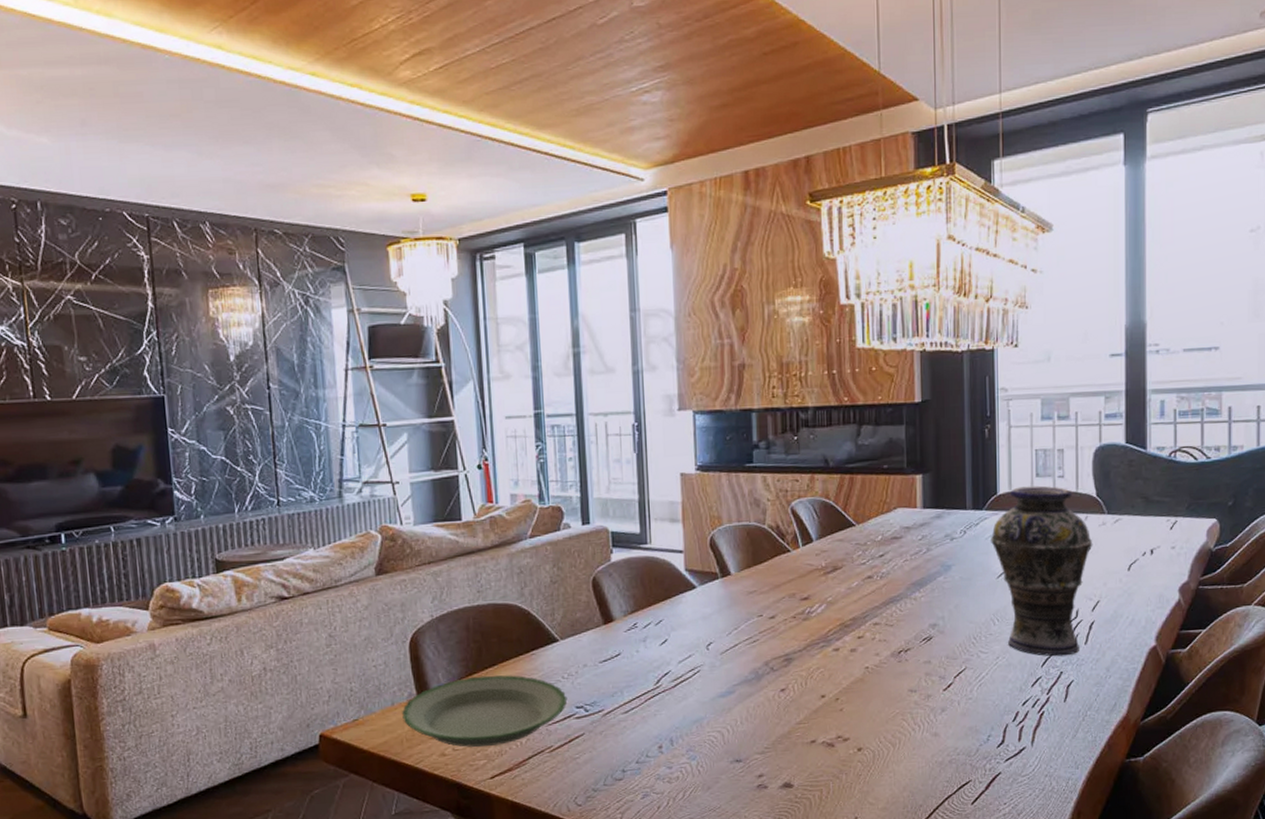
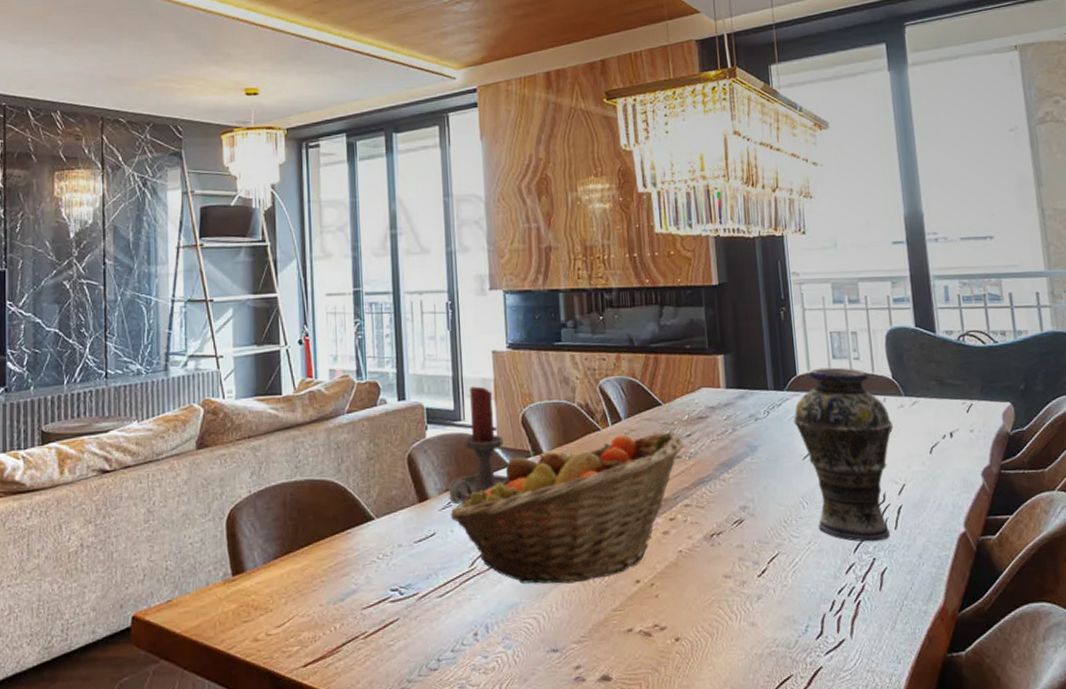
plate: present [402,675,568,747] -> none [216,554,382,632]
candle holder: none [632,509,696,626] -> present [447,386,510,505]
fruit basket: none [635,552,876,700] -> present [450,431,684,584]

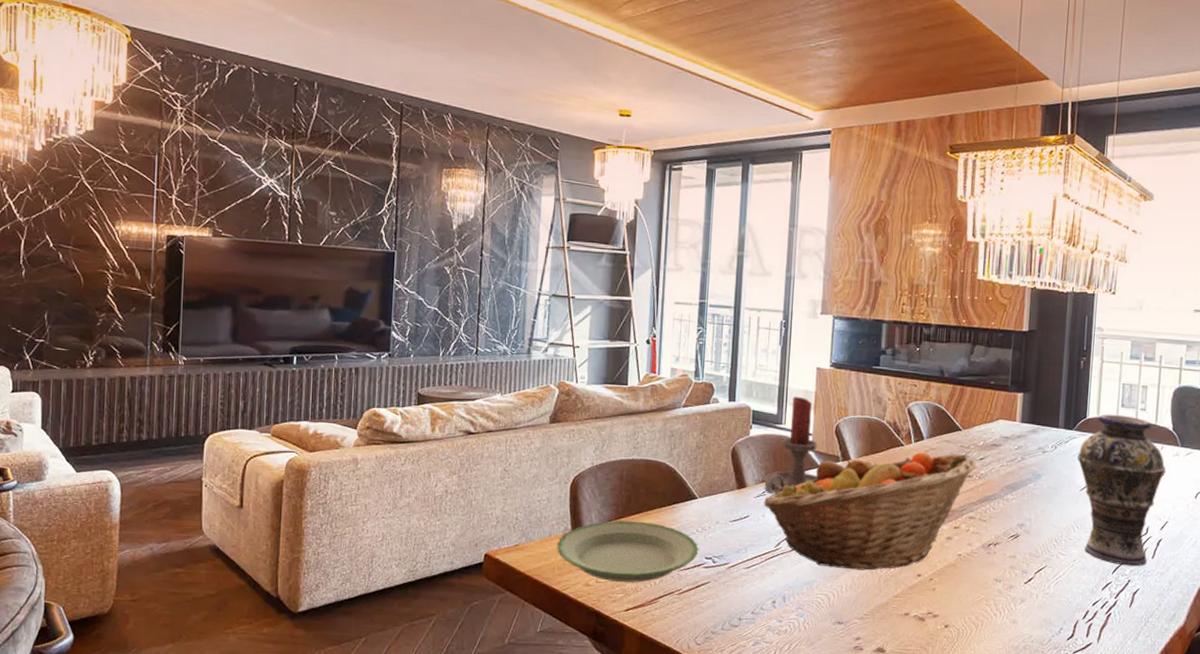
plate: none [216,554,382,632] -> present [557,520,699,583]

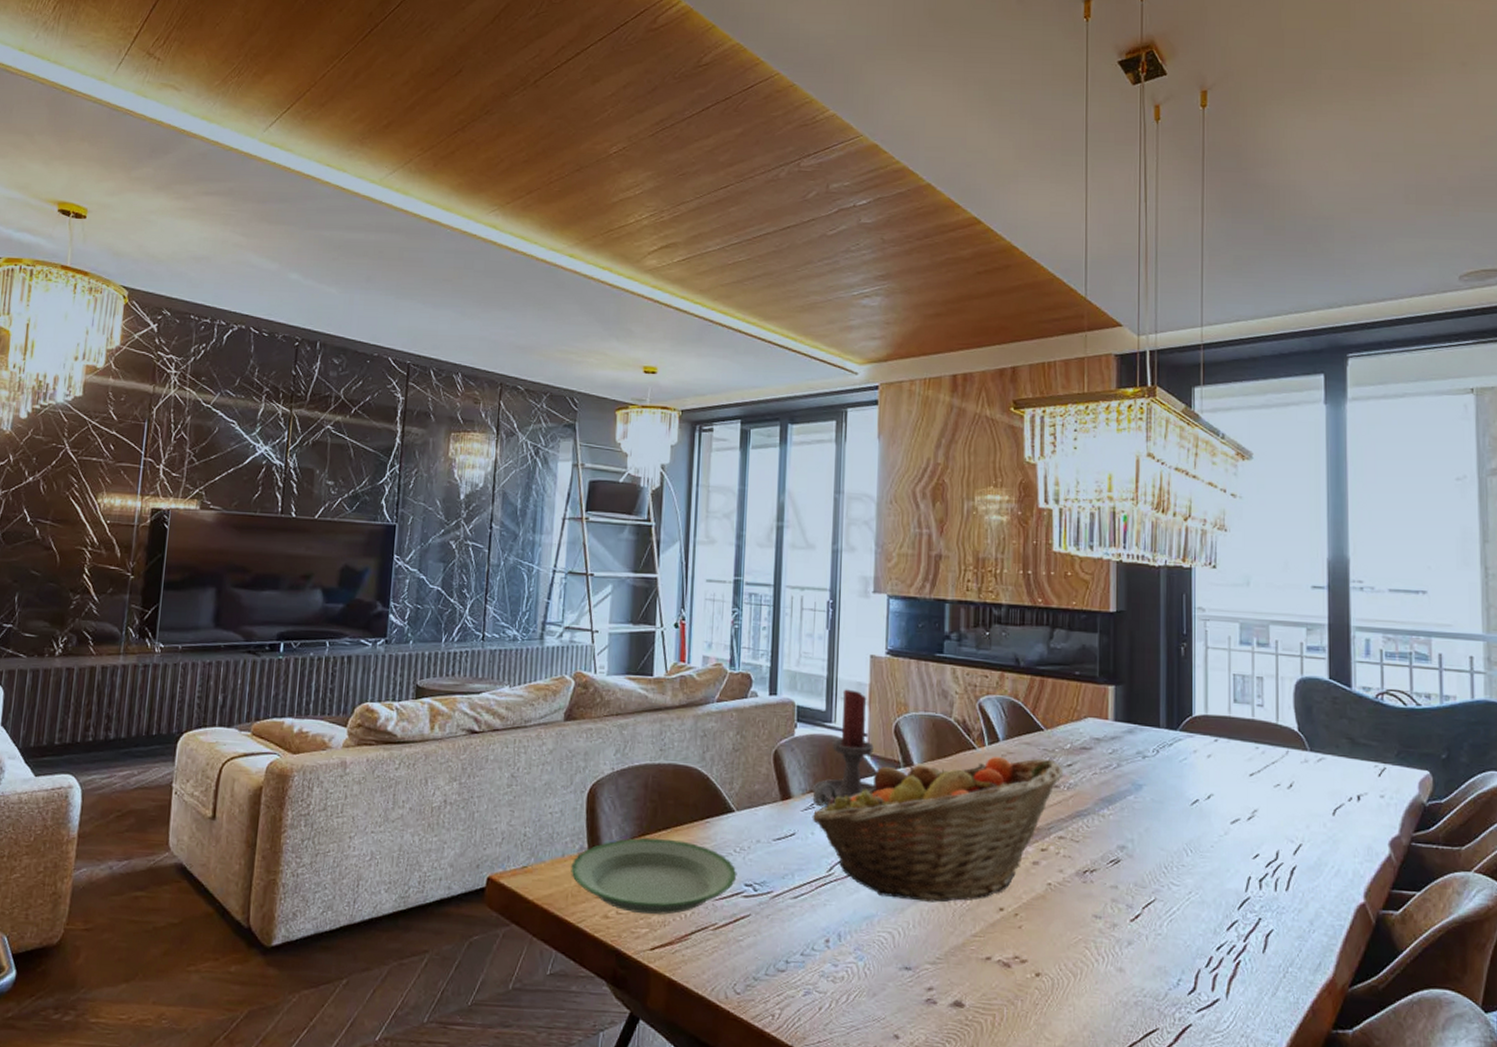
vase: present [1077,414,1166,567] -> none [1185,711,1293,901]

